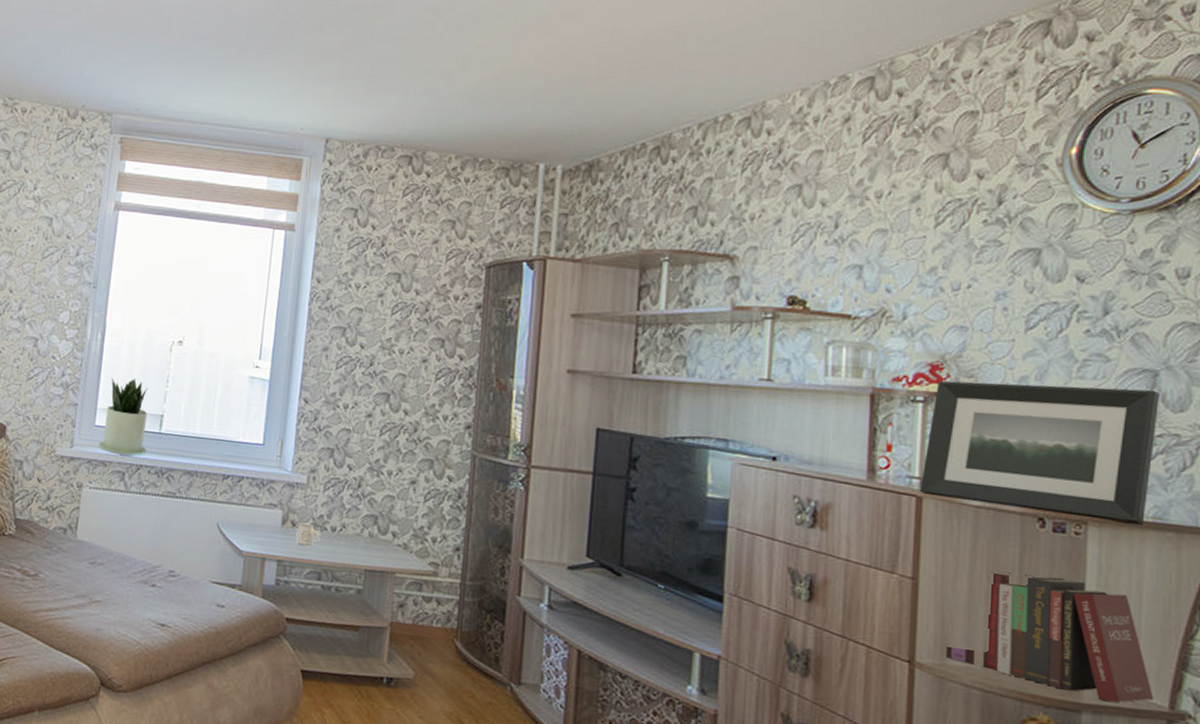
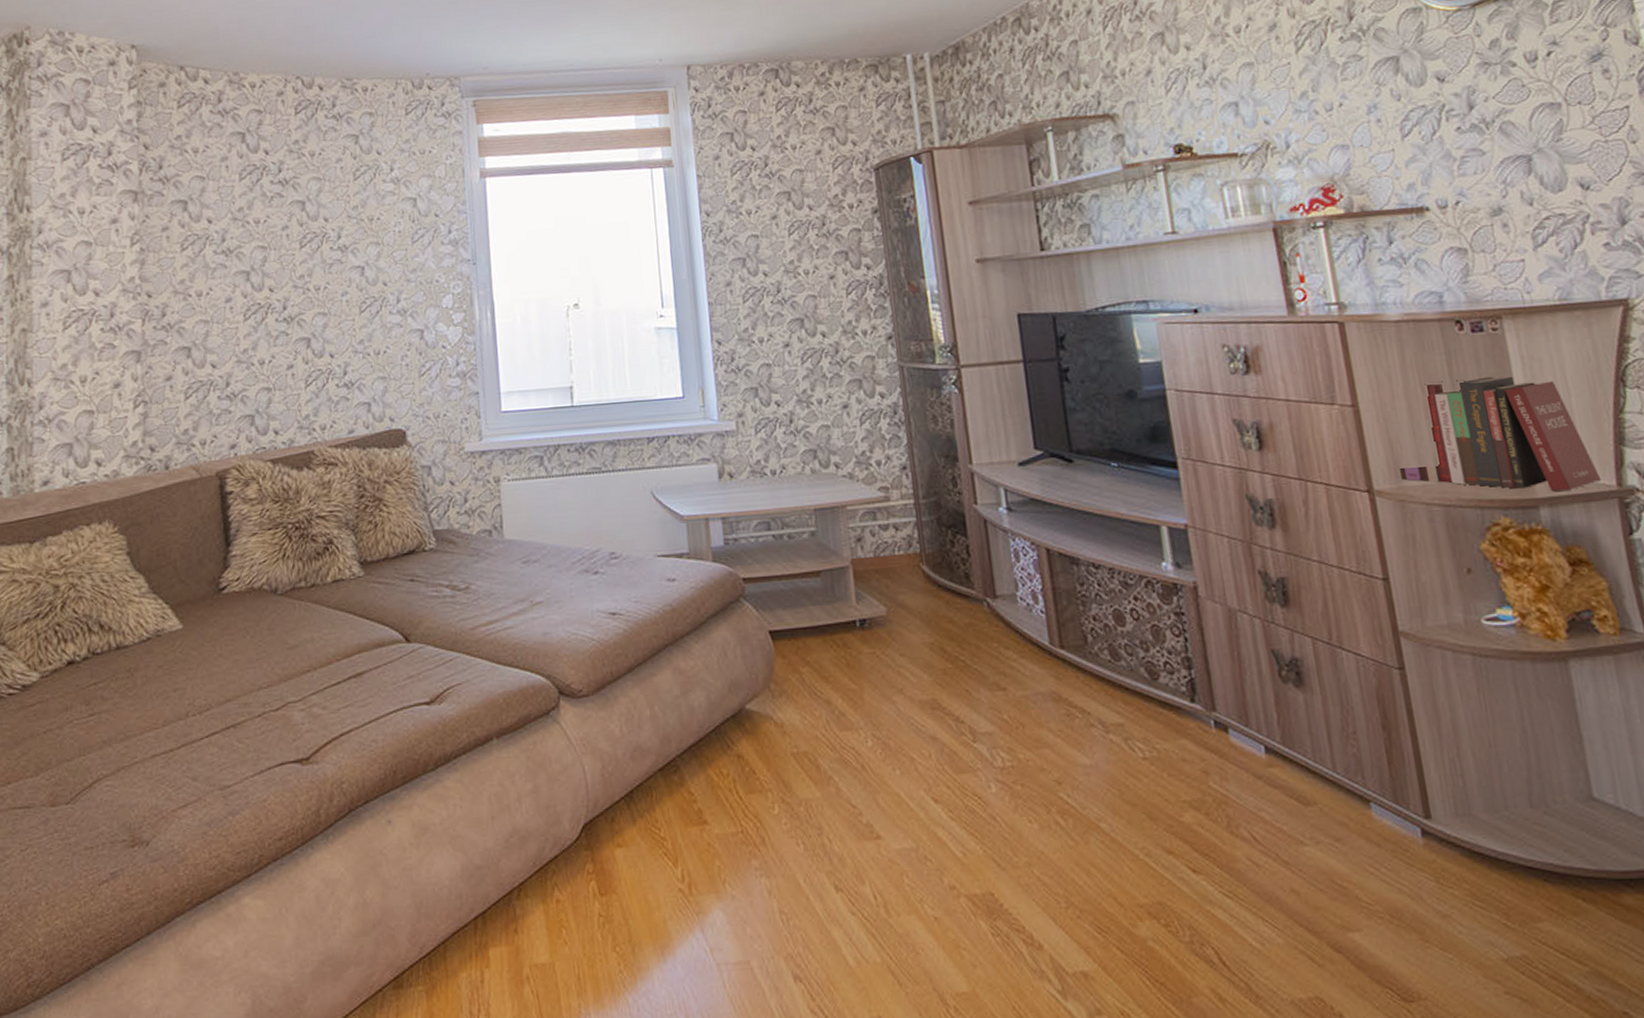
planter: present [98,377,148,456] -> none [508,353,562,439]
mug: present [297,523,321,546] -> none [736,472,762,496]
picture frame: present [919,380,1159,525] -> none [1332,174,1552,319]

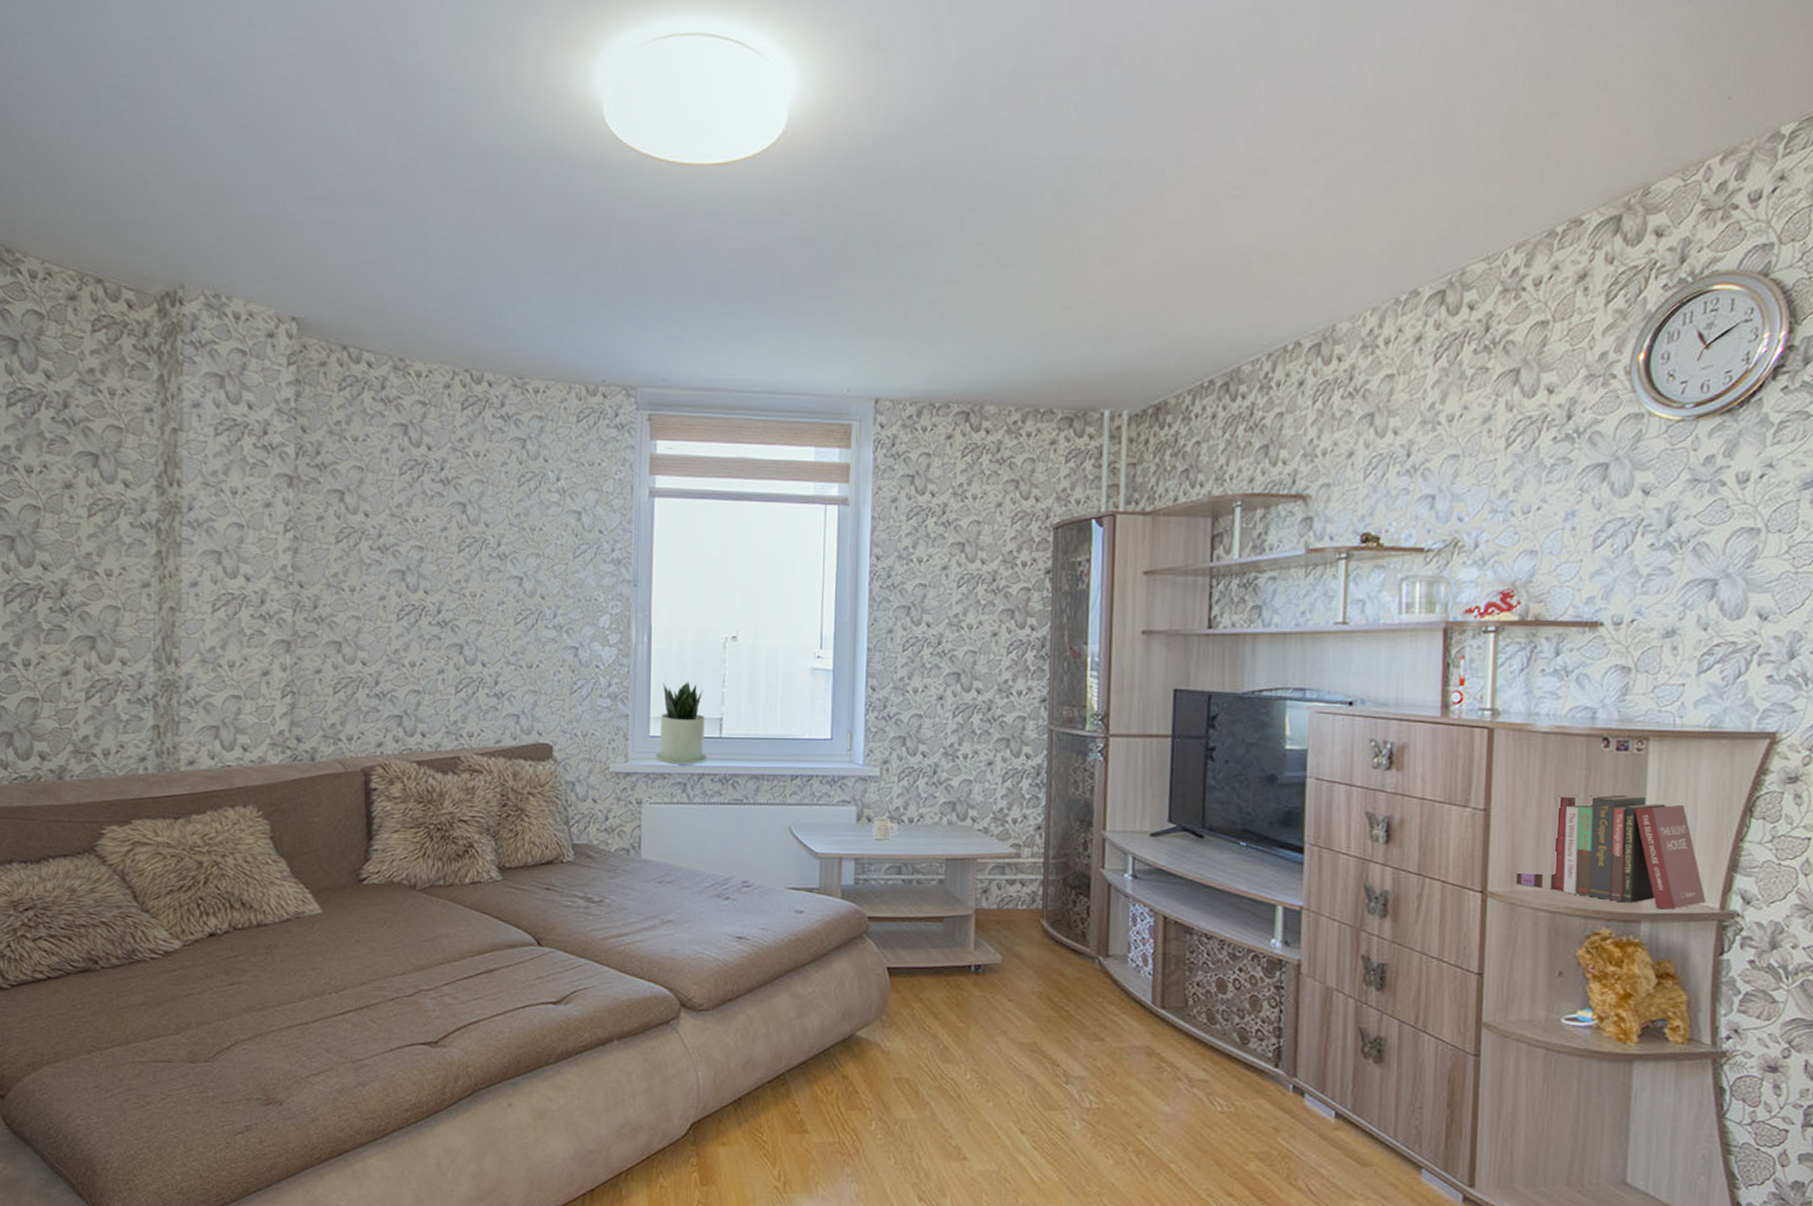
planter: none [508,353,562,439] -> present [655,682,708,766]
mug: none [736,472,762,496] -> present [874,818,898,840]

